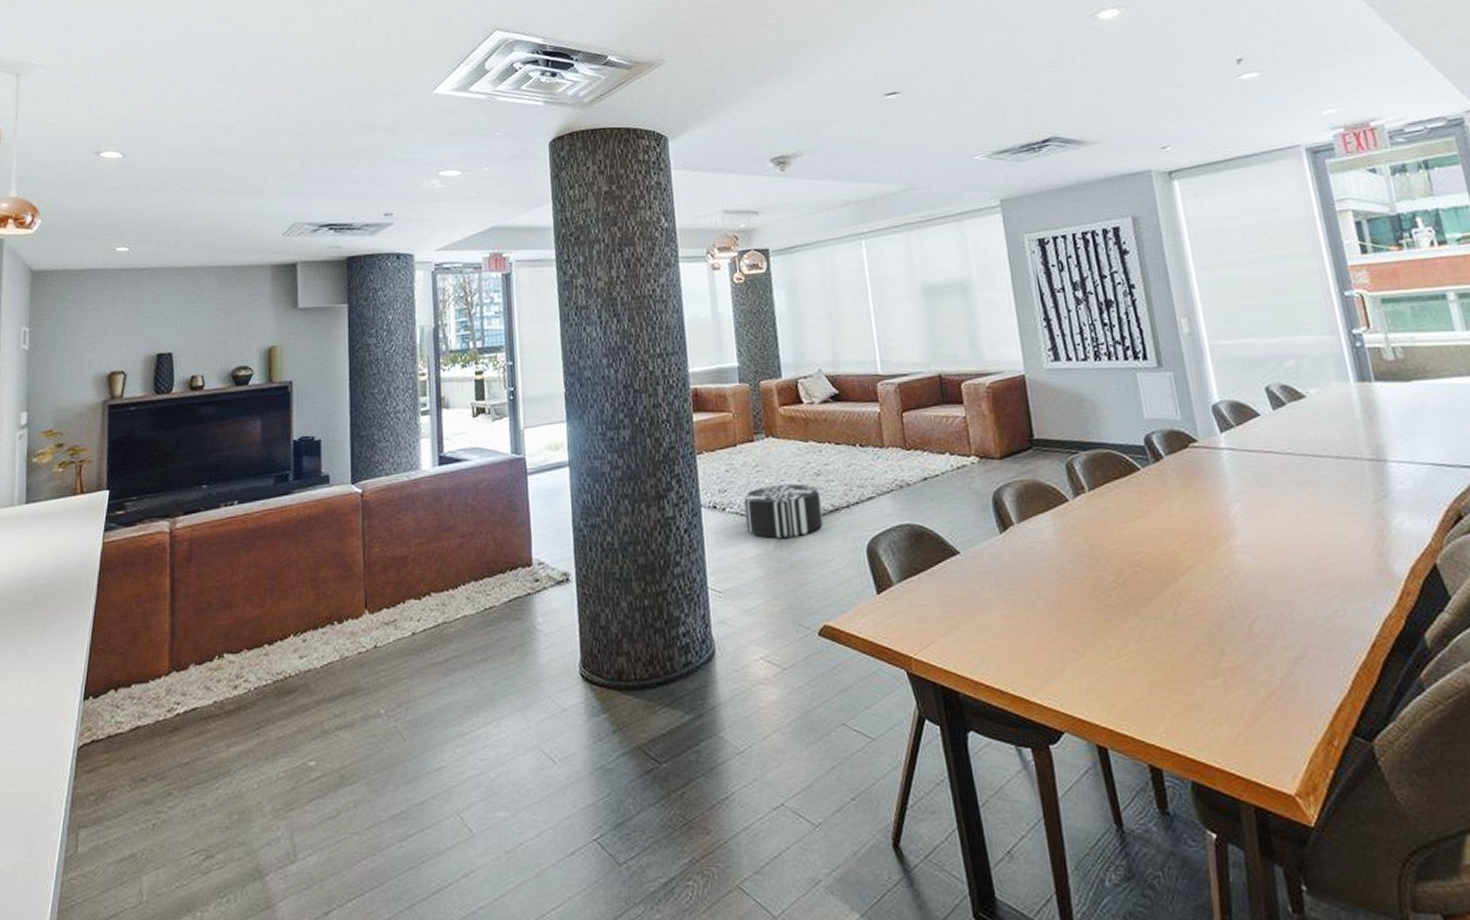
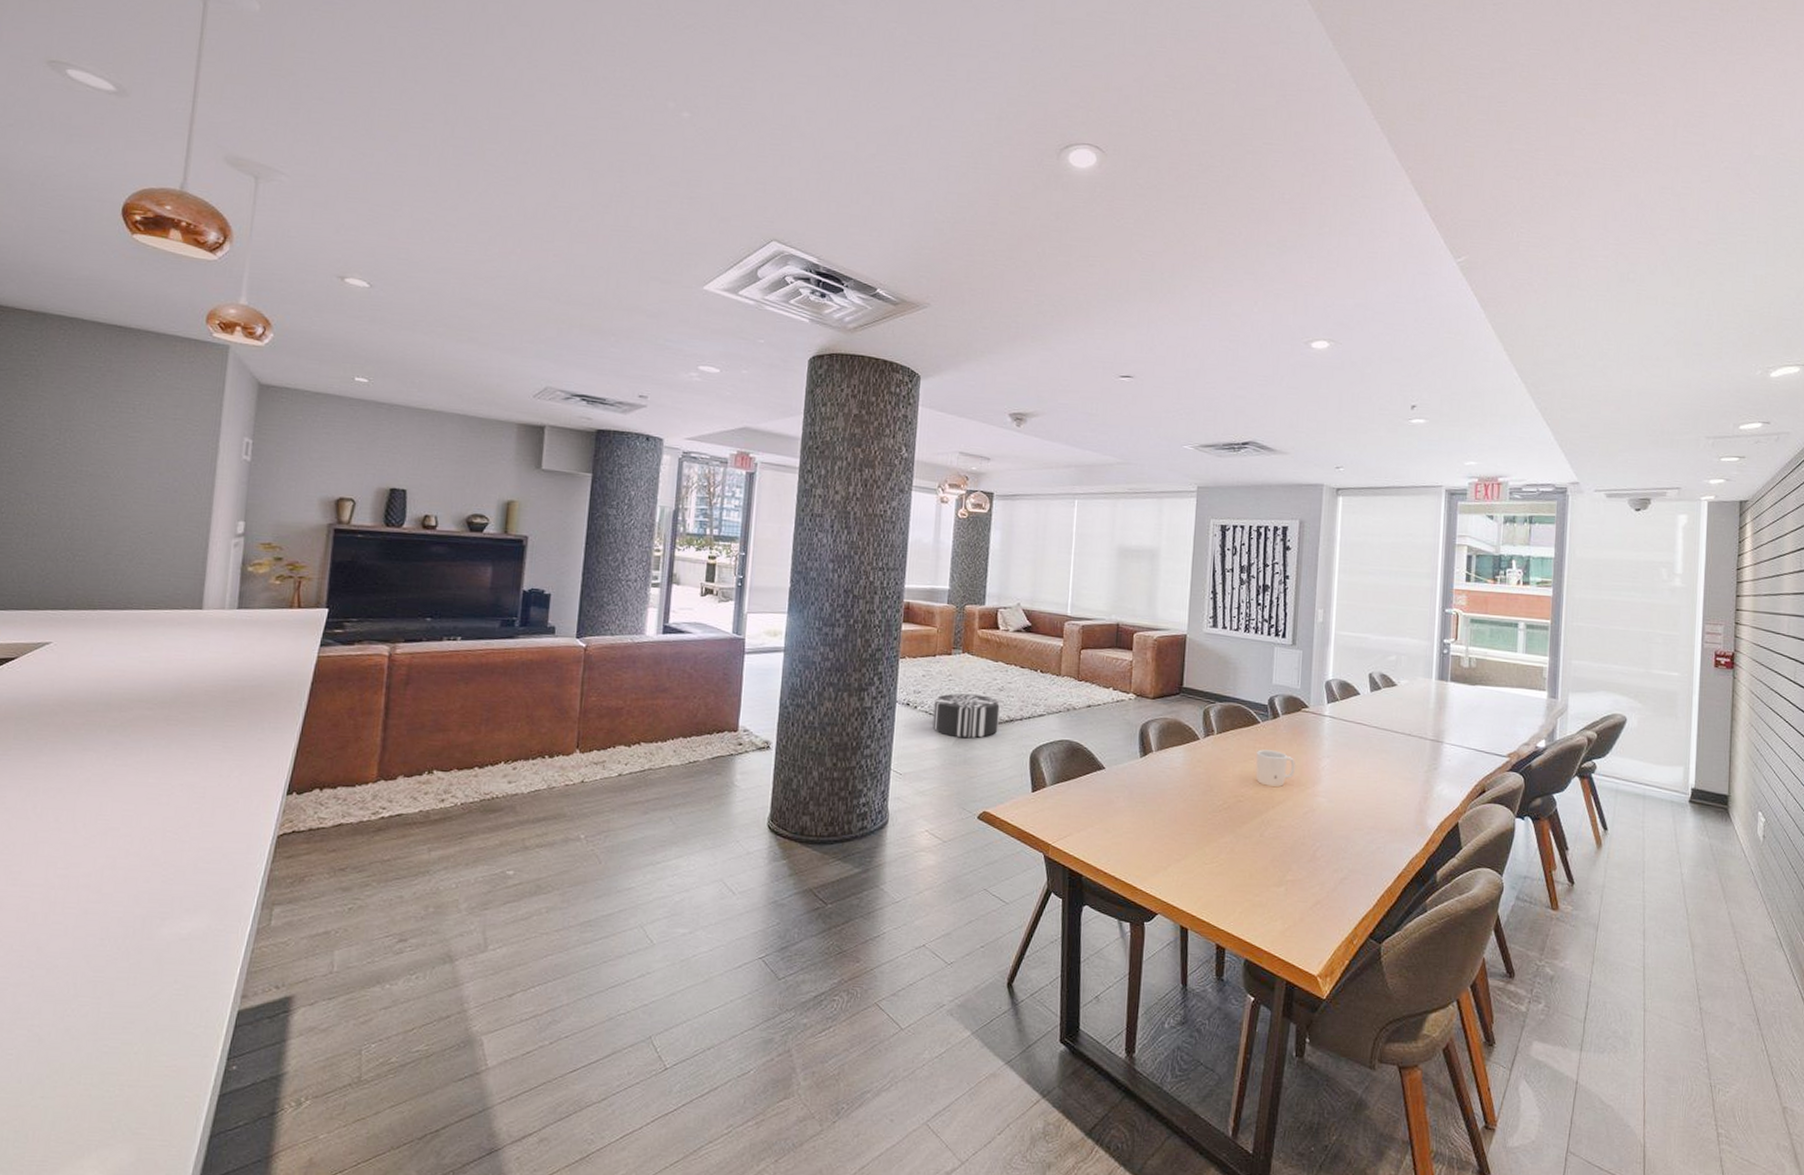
mug: none [1144,501,1200,550] -> present [1255,749,1295,788]

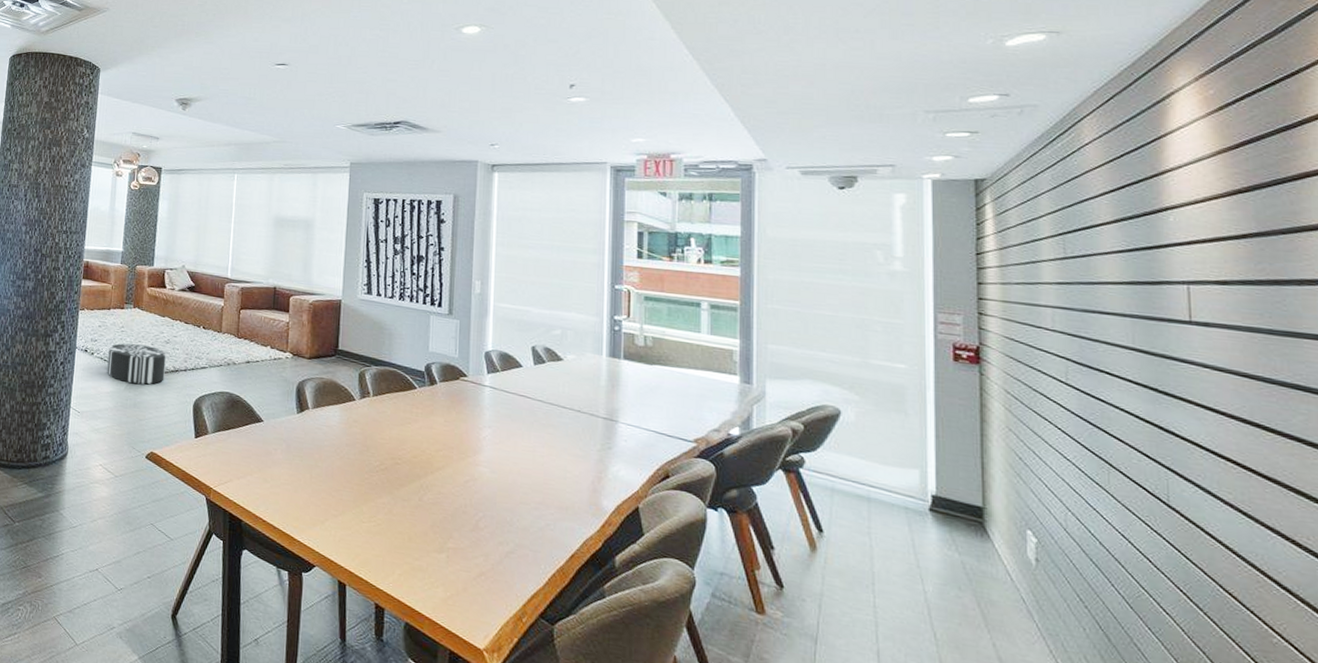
mug: present [1255,749,1295,788] -> none [413,414,455,454]

